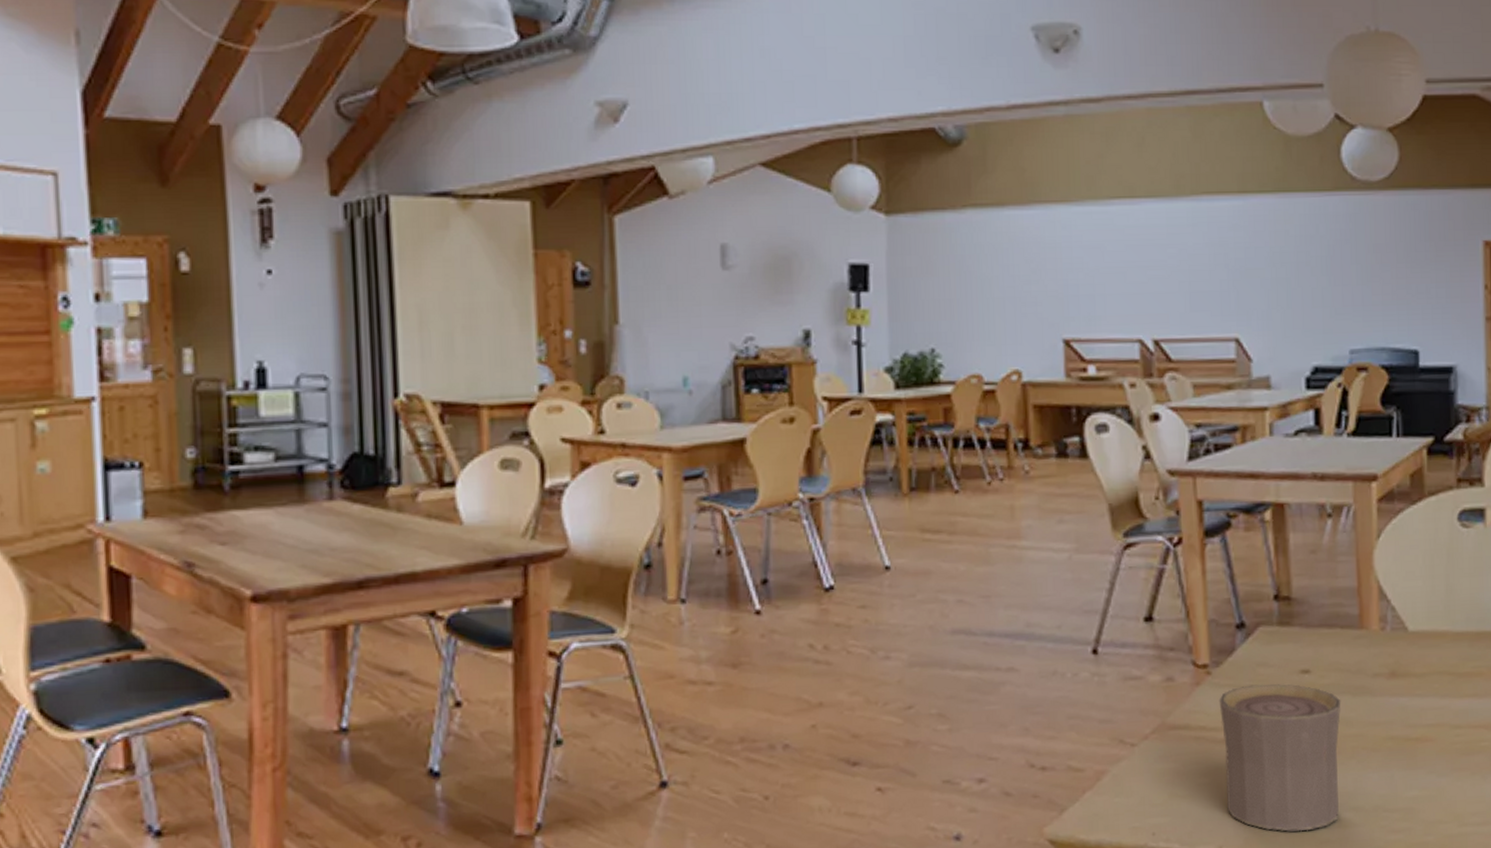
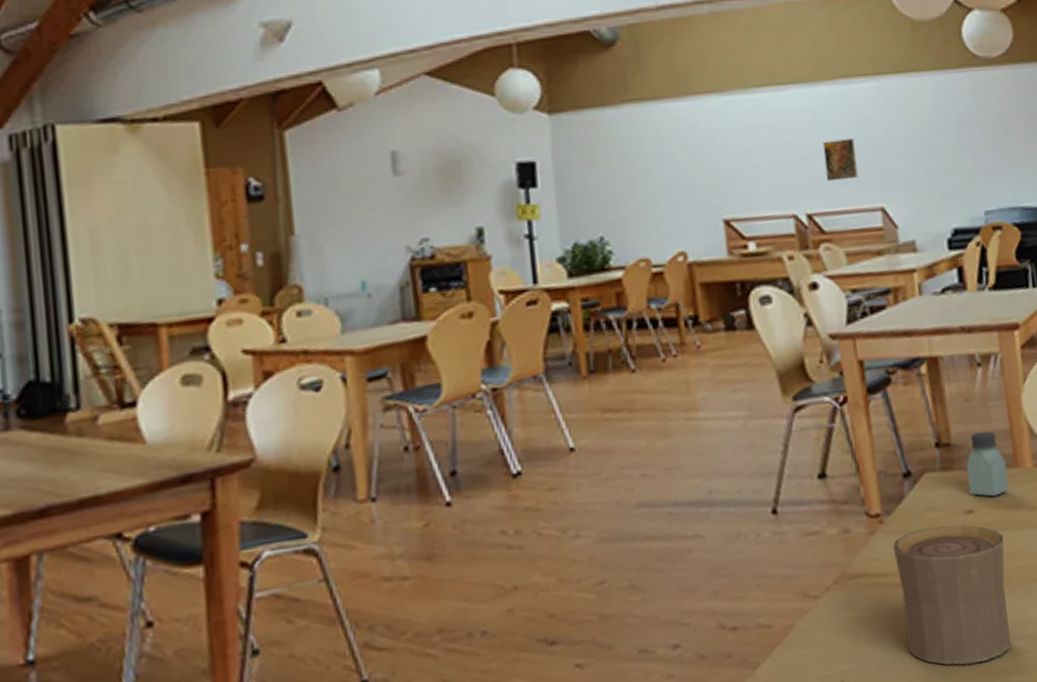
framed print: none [1176,260,1213,306] -> present [822,138,858,182]
saltshaker: none [1306,586,1352,658] -> present [966,431,1009,497]

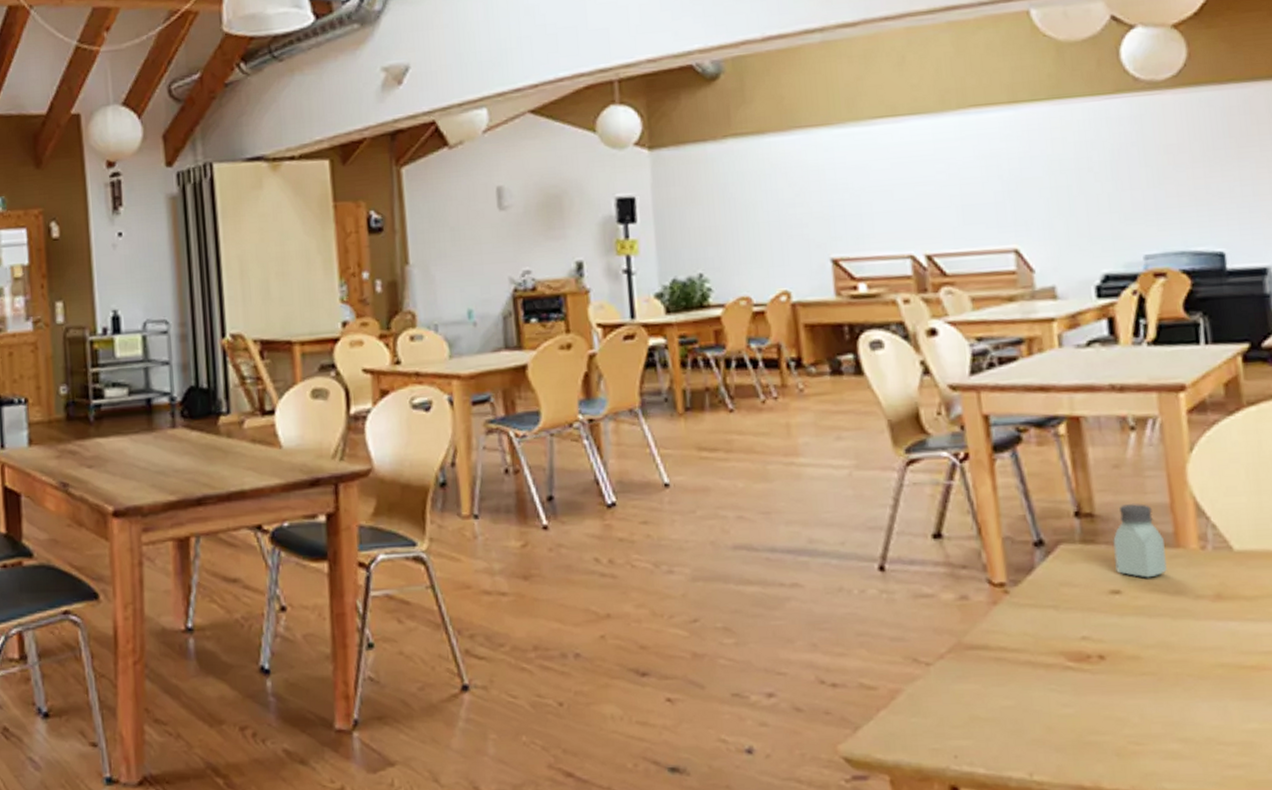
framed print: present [822,138,858,182] -> none [946,173,987,220]
cup: present [892,525,1011,666] -> none [1019,604,1165,762]

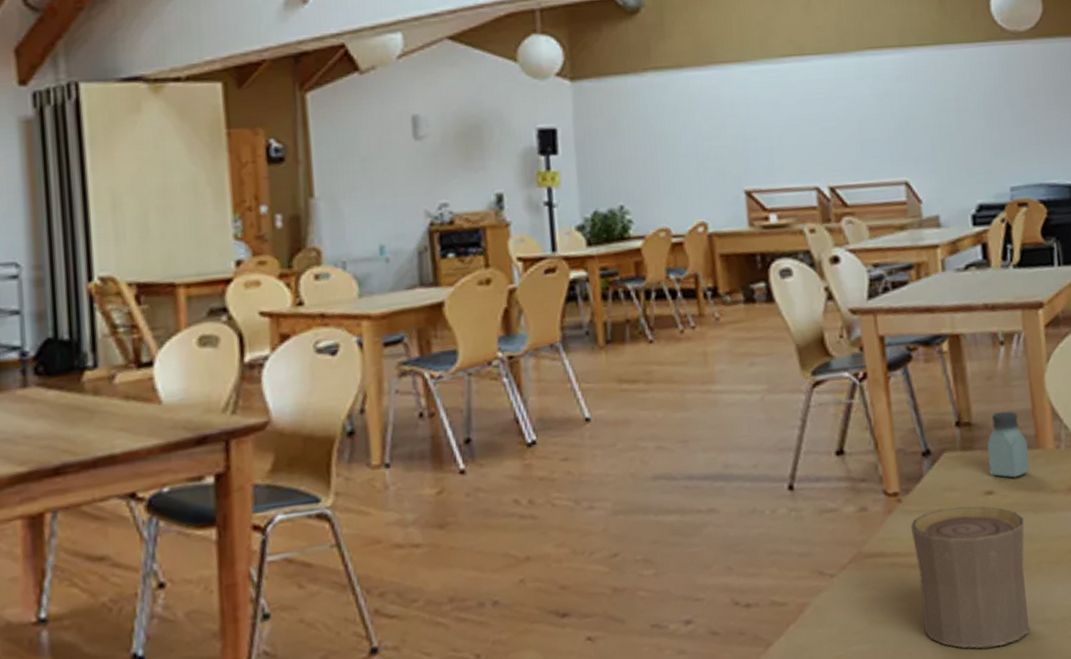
cup: none [1019,604,1165,762] -> present [910,506,1029,649]

